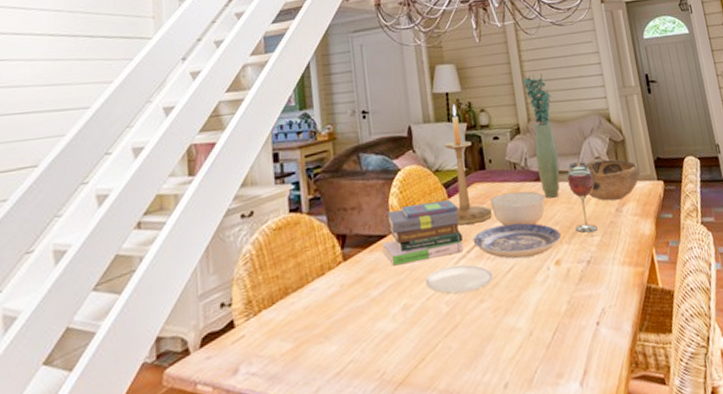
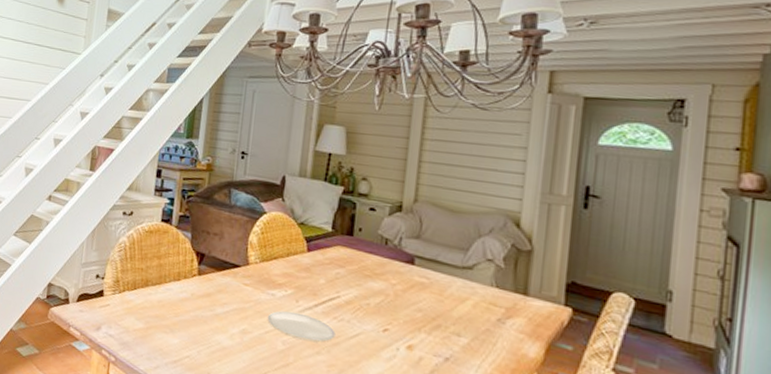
books: present [382,200,464,266] -> none [234,246,315,304]
candlestick: present [444,105,492,226] -> none [310,166,350,284]
plate: present [472,223,562,259] -> none [322,291,422,334]
bowl: present [490,191,545,226] -> none [350,263,412,304]
vase: present [522,73,560,199] -> none [411,152,450,286]
wineglass: present [567,162,598,233] -> none [440,257,479,332]
decorative bowl: present [586,159,640,201] -> none [466,262,542,311]

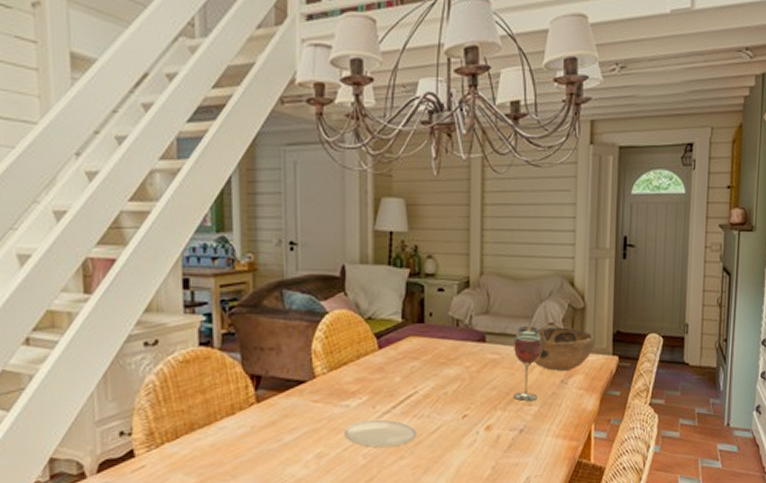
wineglass: none [440,257,479,332] -> present [513,326,543,401]
decorative bowl: none [466,262,542,311] -> present [534,327,595,371]

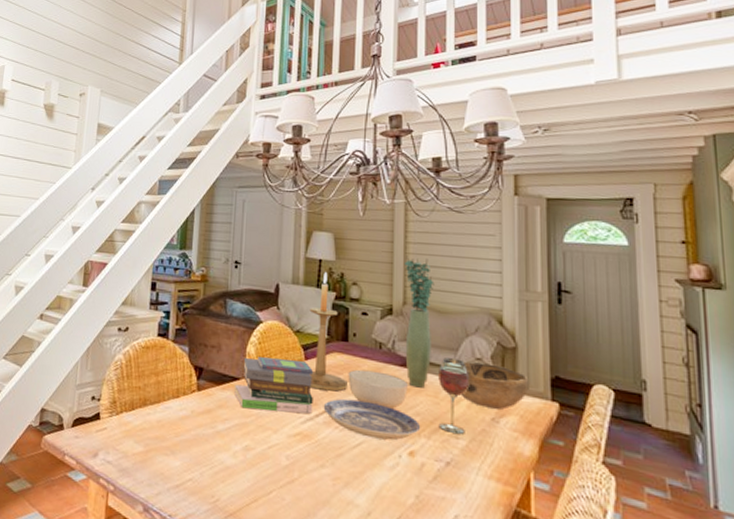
books: none [301,351,389,413] -> present [234,357,313,414]
plate: present [344,419,417,449] -> none [269,423,338,455]
candlestick: none [381,246,425,380] -> present [309,272,348,392]
plate: none [400,383,497,420] -> present [323,398,421,441]
bowl: none [425,350,485,387] -> present [348,369,408,409]
vase: none [482,219,511,361] -> present [405,255,435,388]

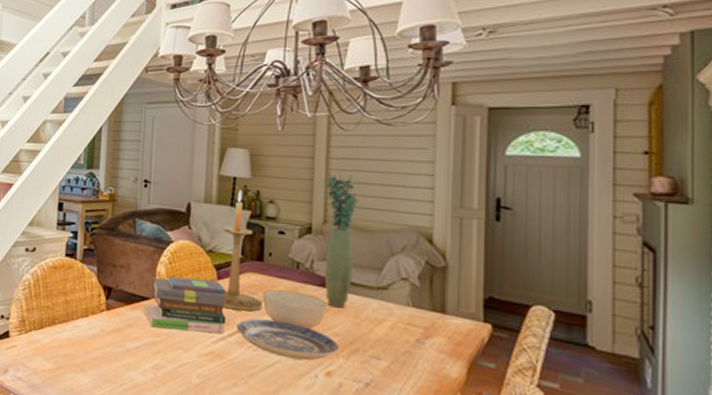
wineglass: present [438,358,470,434] -> none [358,277,394,355]
decorative bowl: present [460,361,529,410] -> none [383,281,459,331]

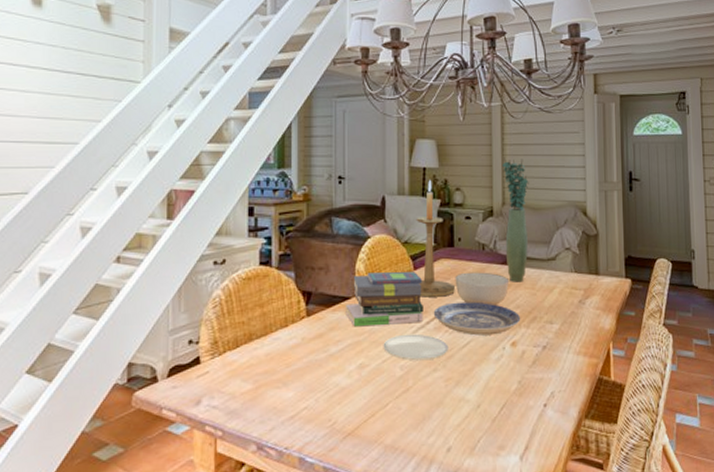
plate: none [180,342,252,374] -> present [383,334,449,361]

